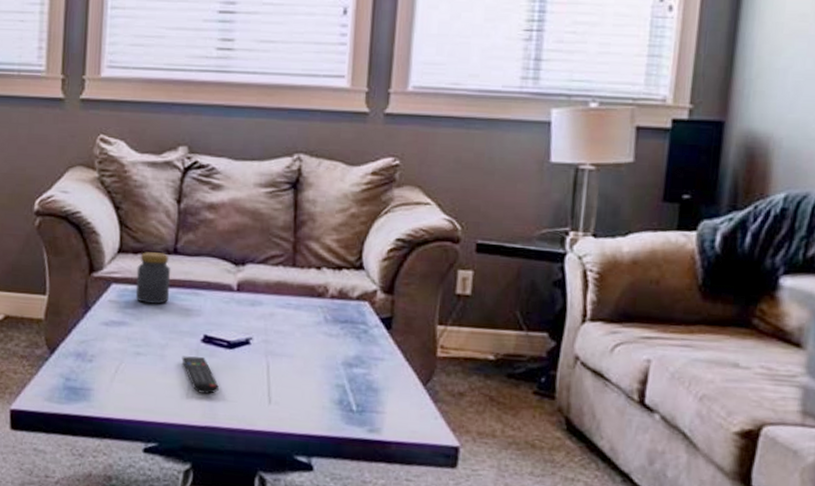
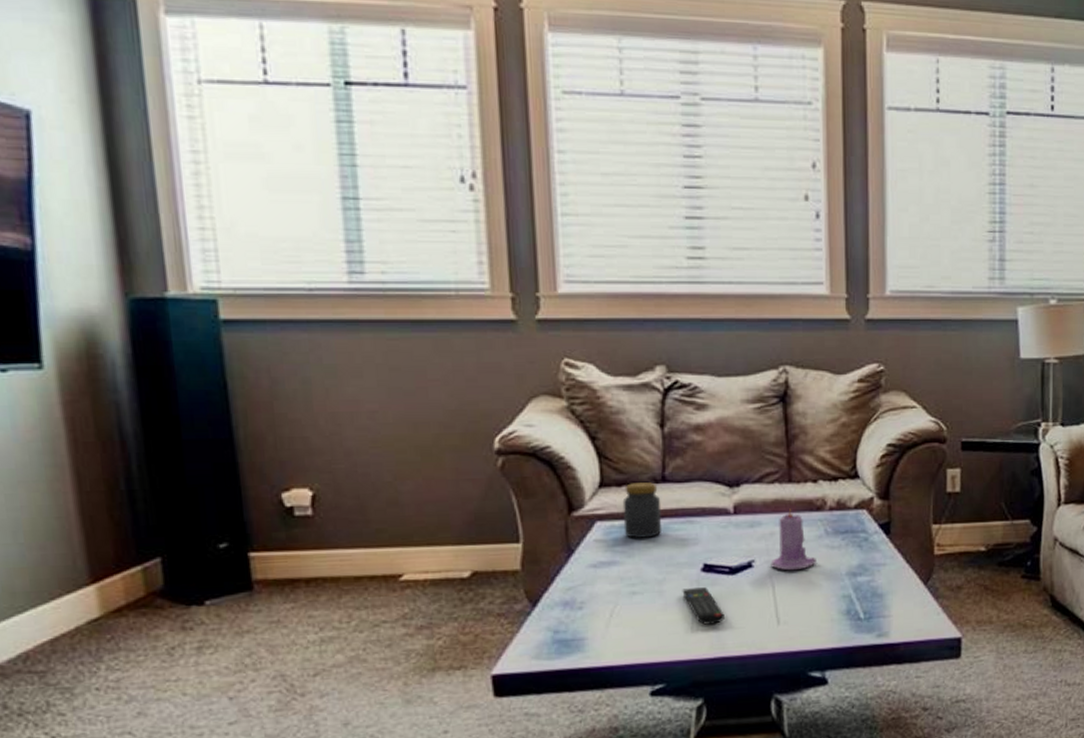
candle: none [267,292,313,354] -> present [771,508,816,571]

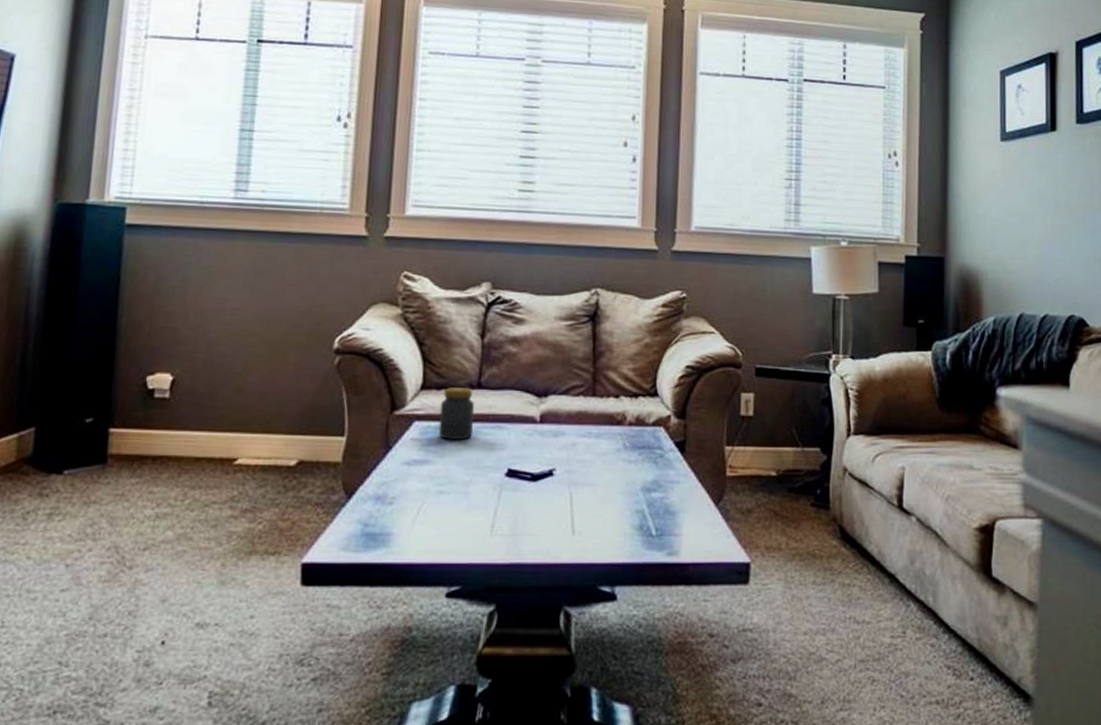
remote control: present [682,586,725,625] -> none [485,491,523,529]
candle: present [771,508,816,571] -> none [570,421,613,482]

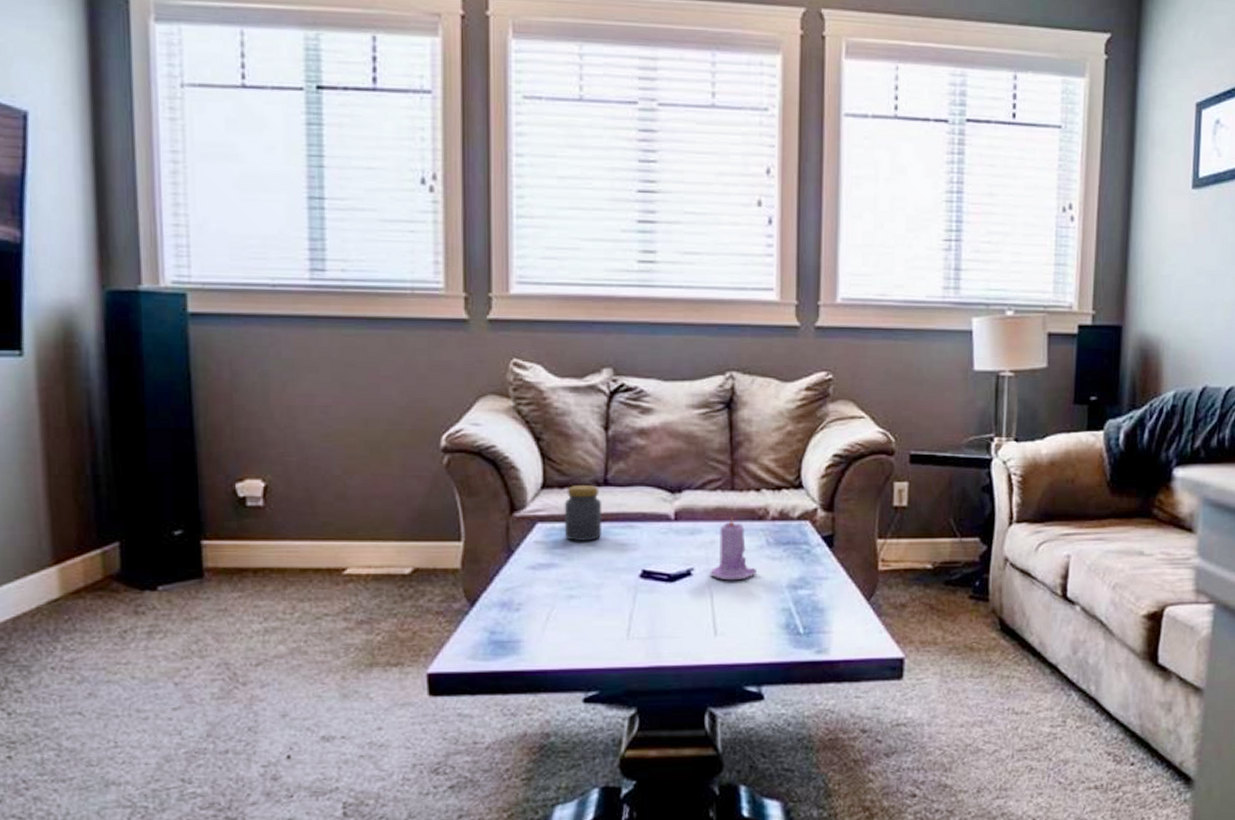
candle: none [570,421,613,482] -> present [710,517,756,581]

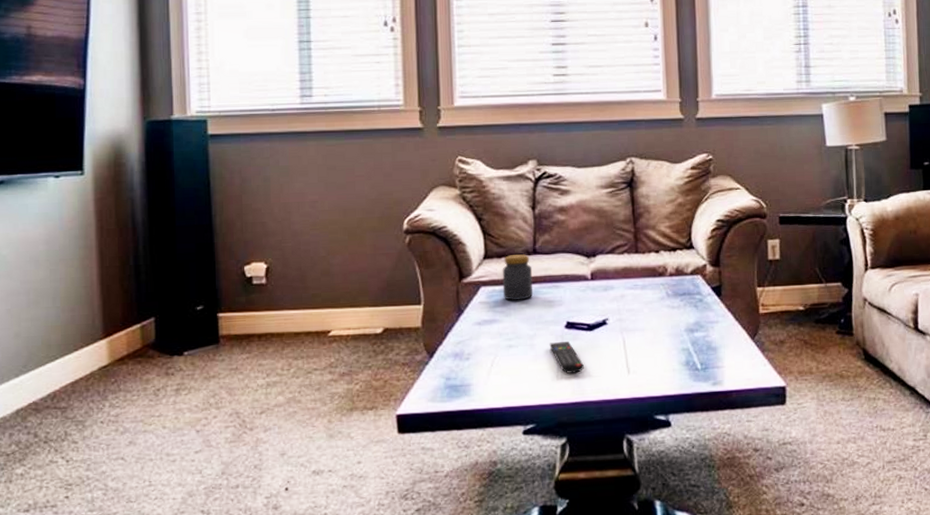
remote control: none [619,593,661,632] -> present [549,340,584,373]
candle: present [710,517,756,581] -> none [622,275,660,328]

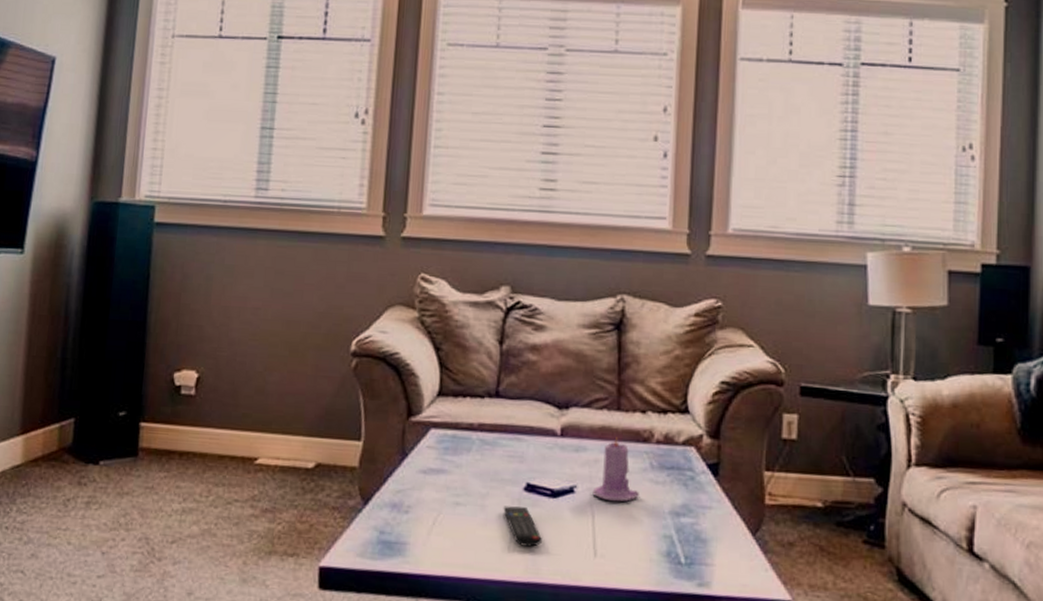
jar: present [502,254,534,301] -> none [455,395,493,450]
candle: none [622,275,660,328] -> present [592,437,639,502]

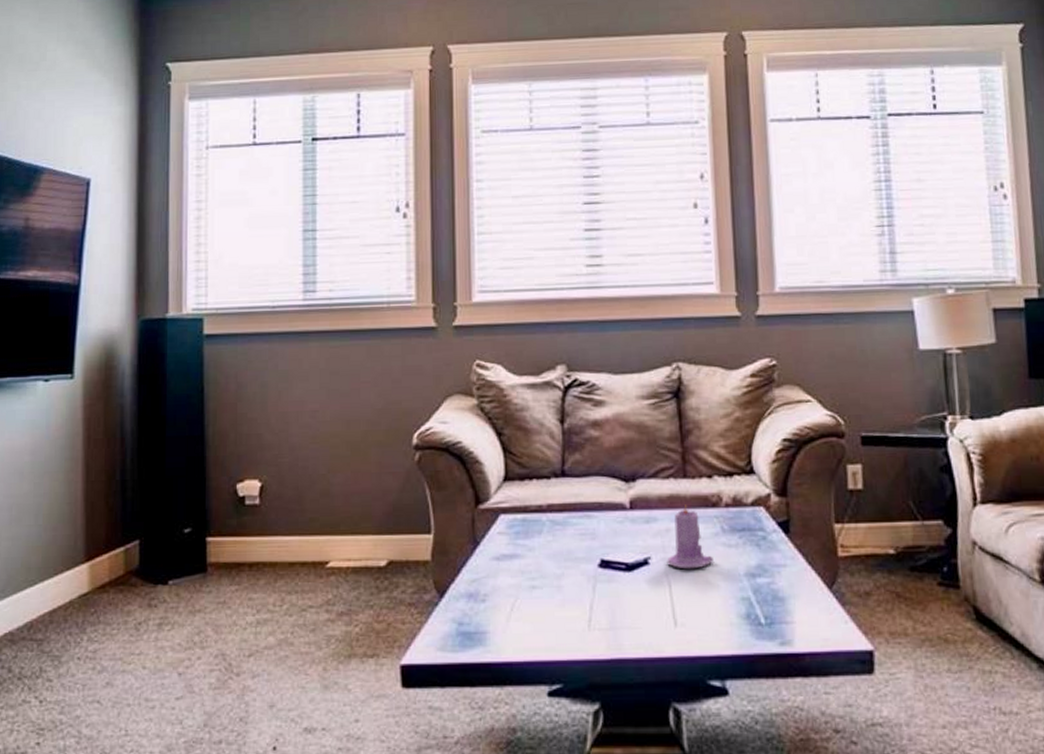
remote control: present [503,506,542,547] -> none [579,583,621,623]

